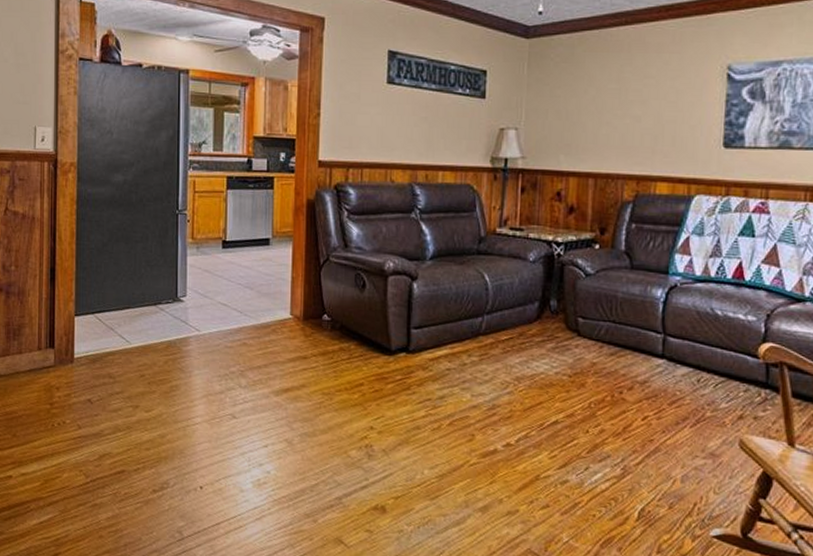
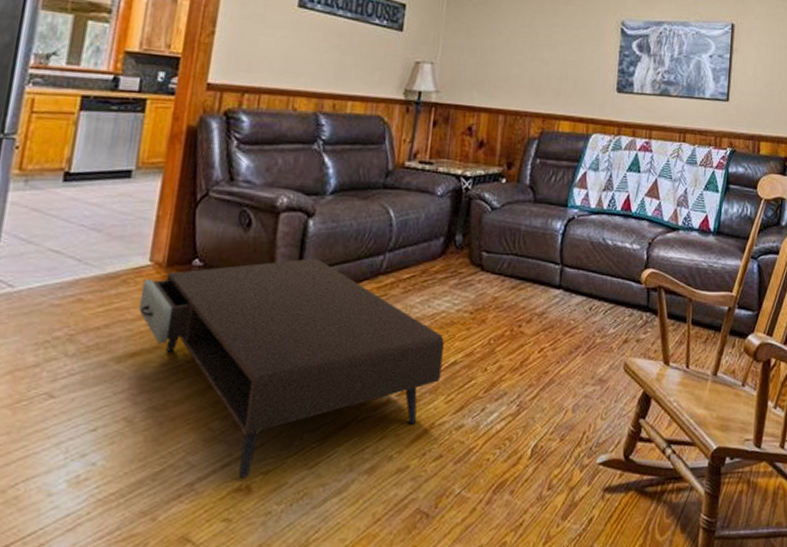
coffee table: none [286,317,545,500] -> present [138,258,444,479]

